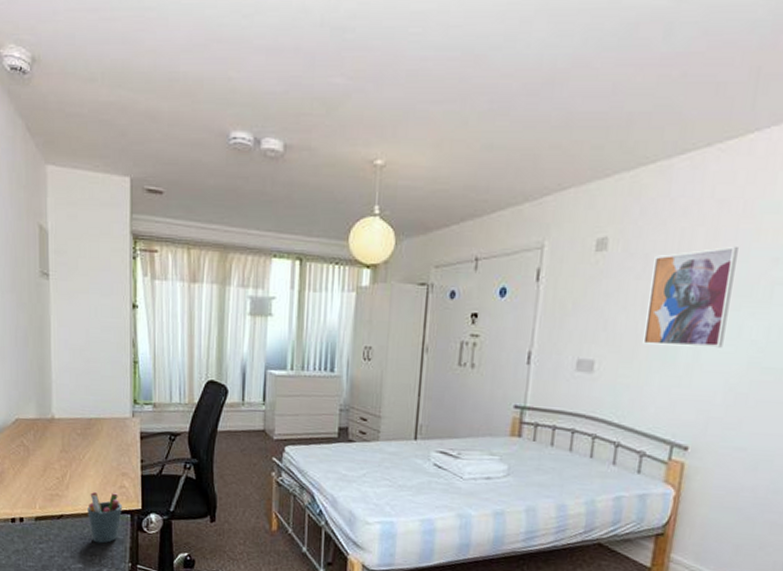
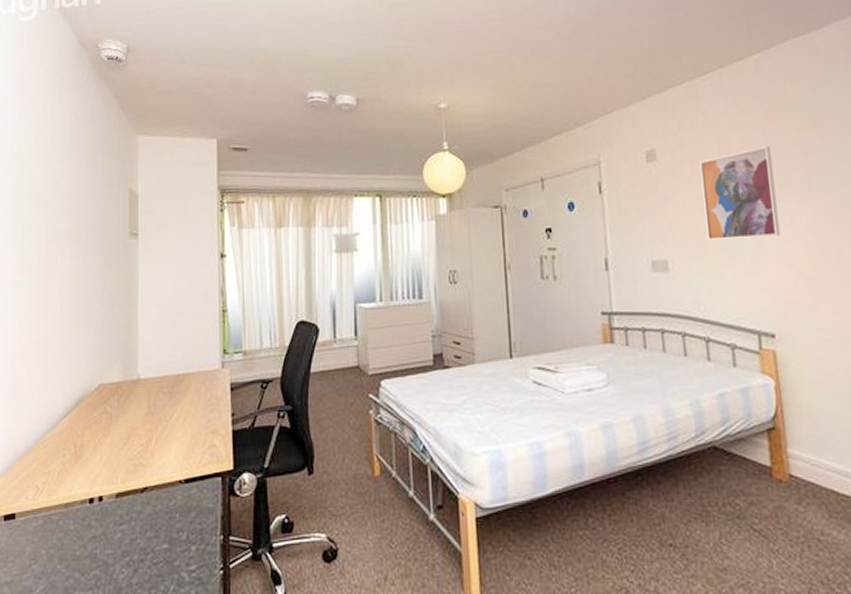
pen holder: present [87,491,122,544] -> none [174,454,212,516]

